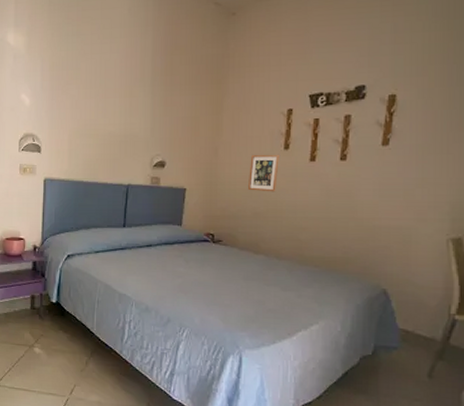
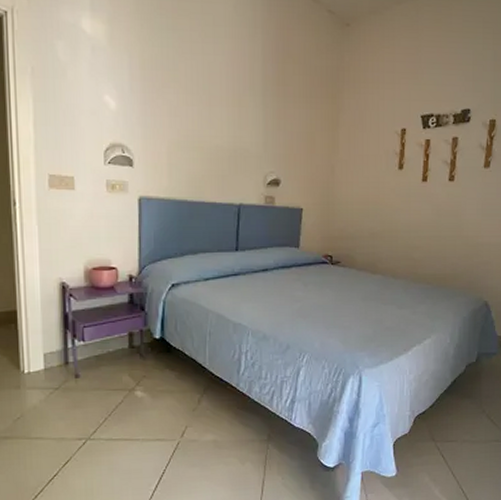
picture frame: present [247,154,279,192] -> none [364,173,394,212]

